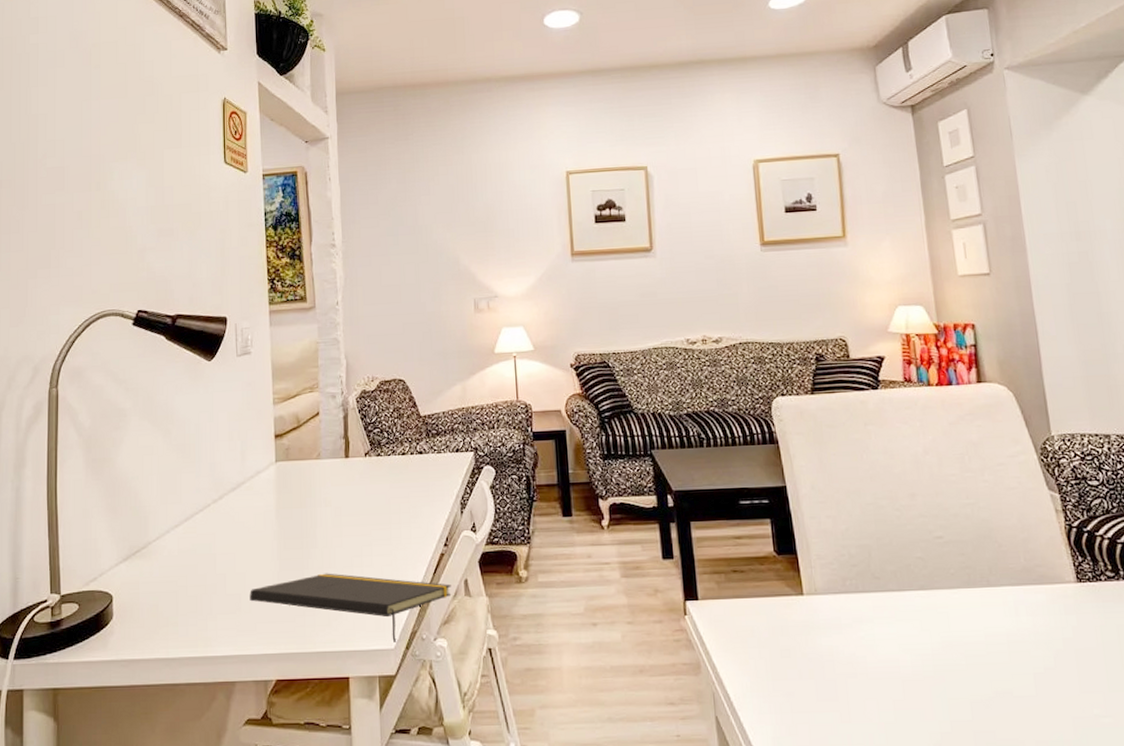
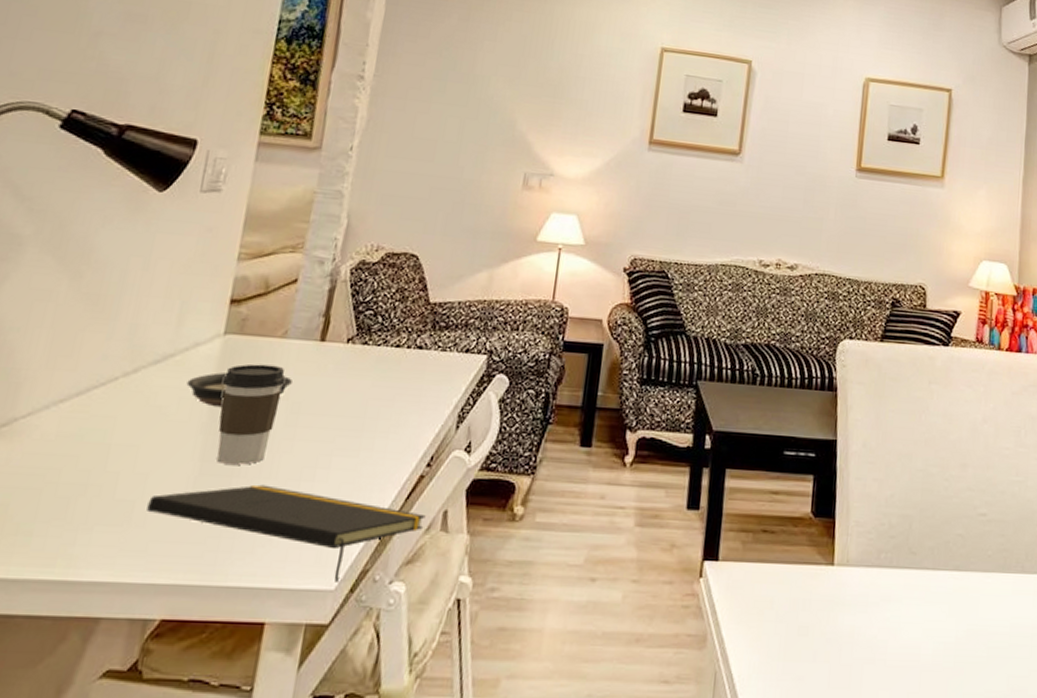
saucer: none [257,488,331,518] -> present [186,372,292,408]
coffee cup: none [281,481,326,560] -> present [217,364,286,465]

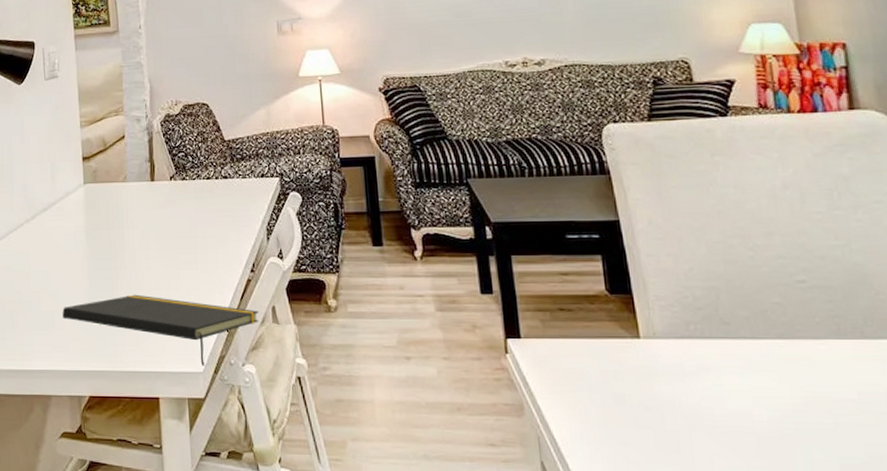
saucer: present [186,372,292,408] -> none [67,211,138,239]
coffee cup: present [217,364,286,465] -> none [90,203,133,280]

